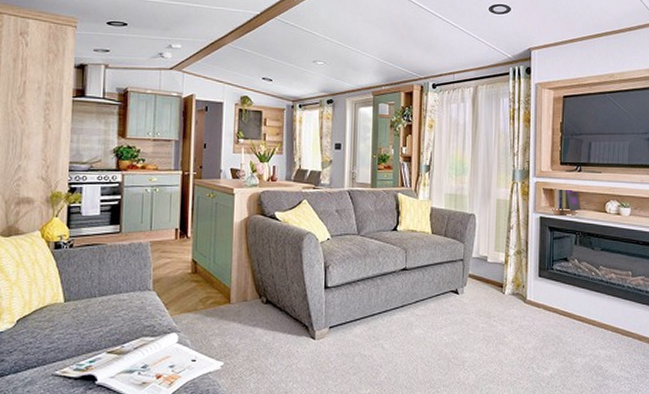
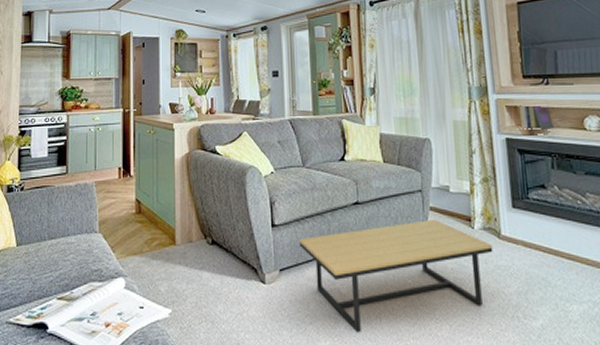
coffee table: none [349,284,519,382] -> present [299,219,493,333]

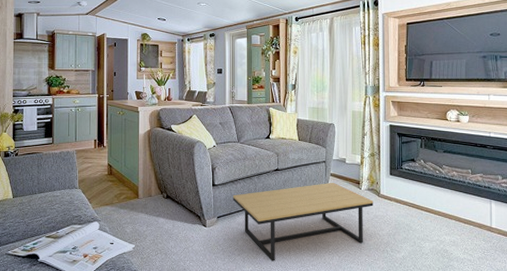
books: present [517,105,555,130] -> none [400,101,425,119]

